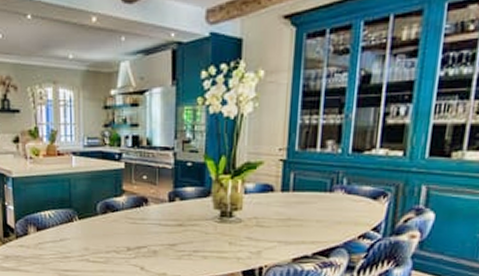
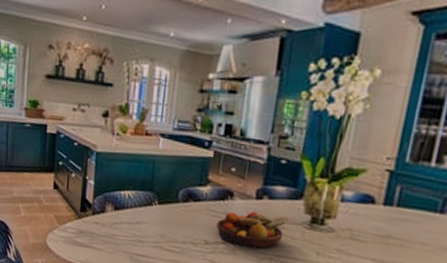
fruit bowl: none [136,214,200,248] -> present [216,211,288,249]

